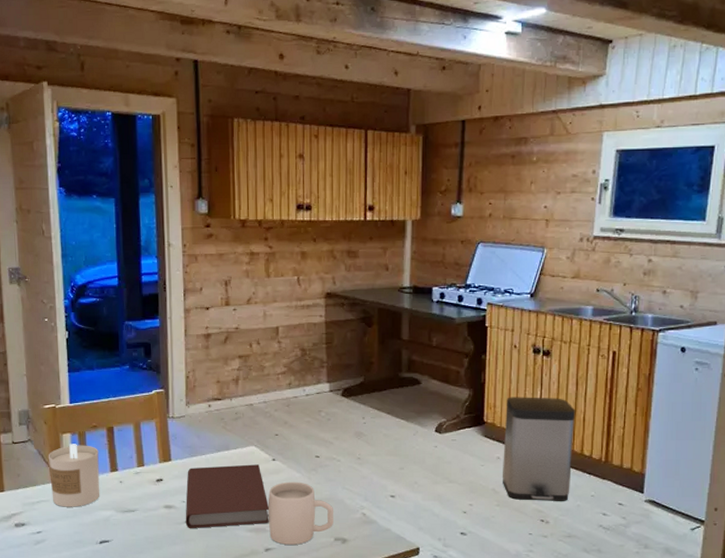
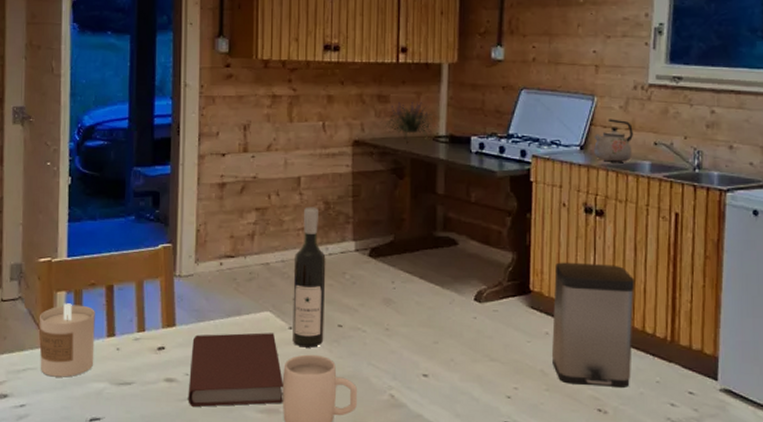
bottle: none [274,353,304,476] -> present [293,206,326,348]
plant: none [350,254,404,294] -> present [380,100,439,143]
kettle: none [543,268,578,308] -> present [594,119,633,162]

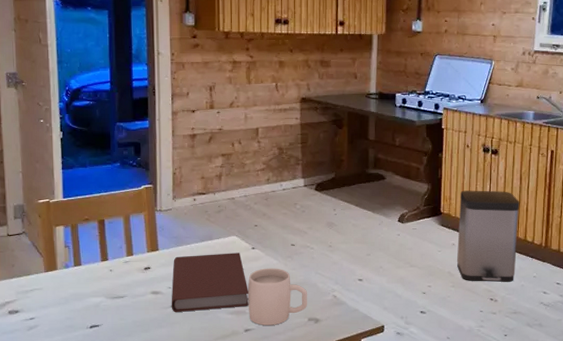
candle: present [39,303,95,377] -> none [41,235,91,295]
bottle: present [293,206,326,348] -> none [254,152,281,263]
plant: present [380,100,439,143] -> none [323,64,371,99]
kettle: present [594,119,633,162] -> none [491,78,521,112]

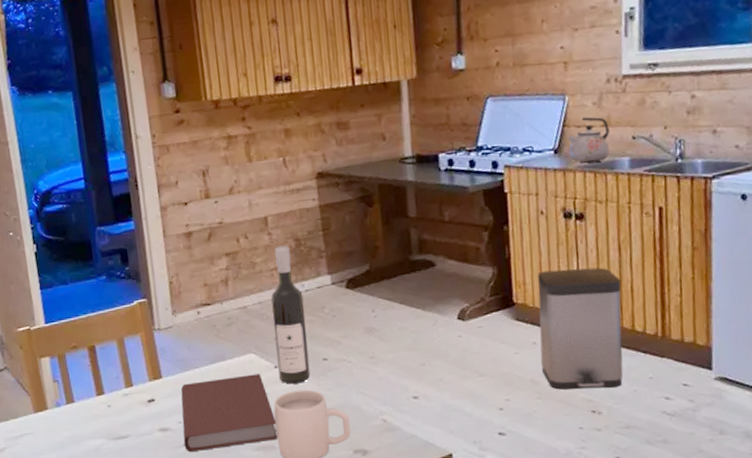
bottle: none [254,152,281,263] -> present [271,245,311,384]
kettle: none [491,78,521,112] -> present [568,116,610,163]

